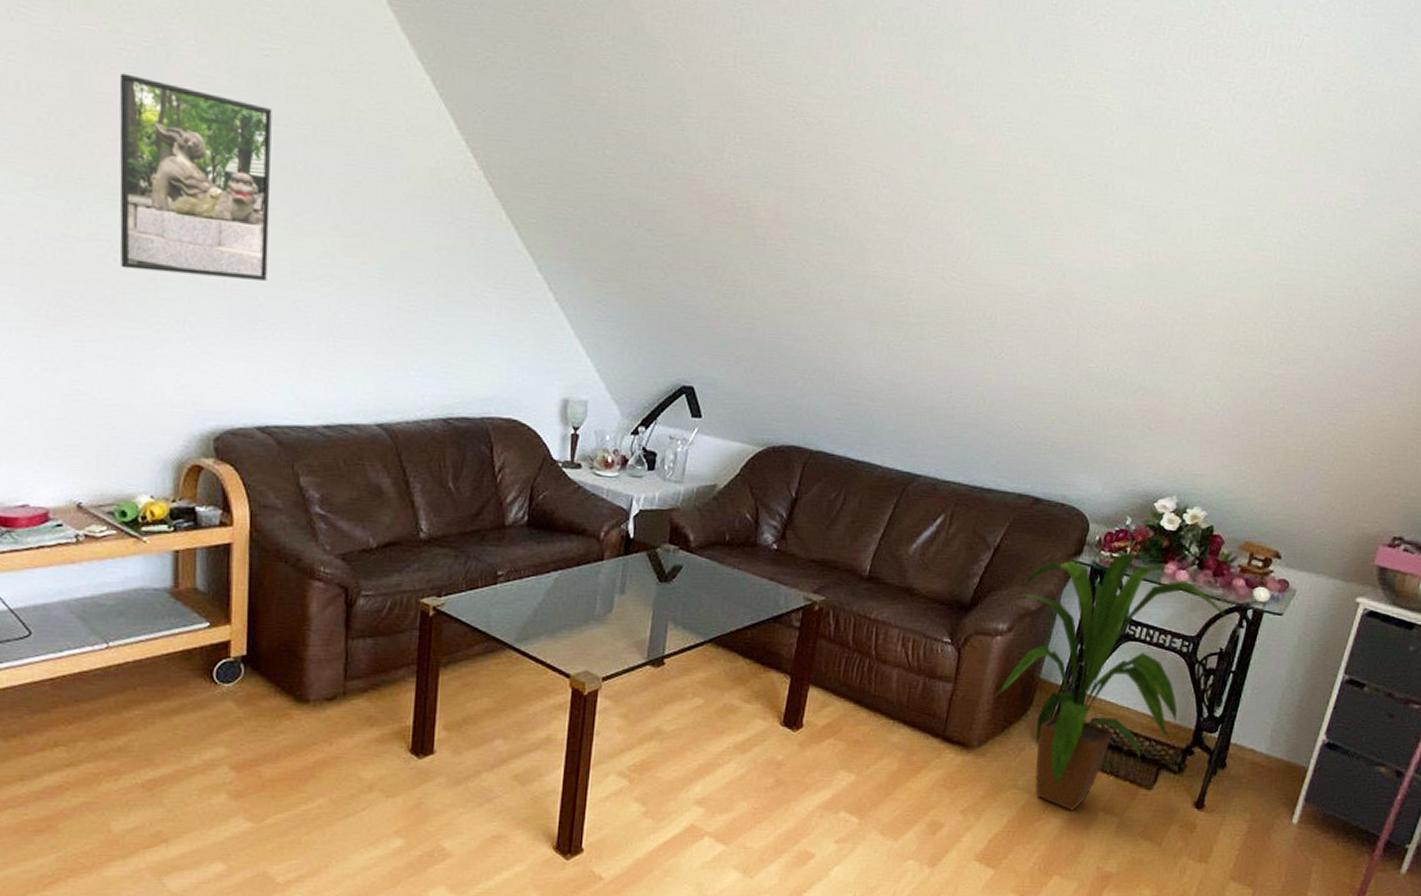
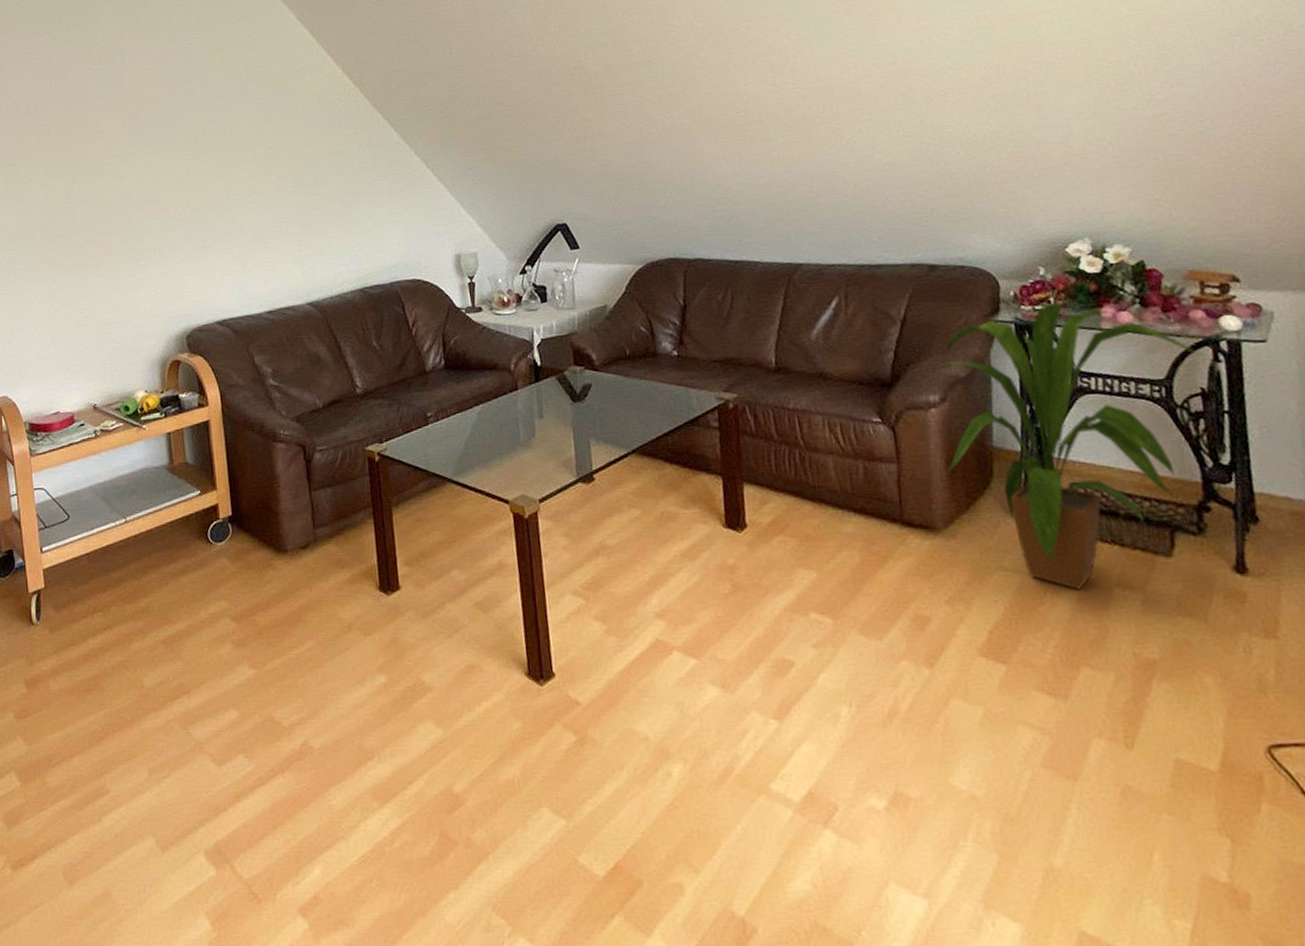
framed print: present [119,73,272,281] -> none [93,80,210,219]

